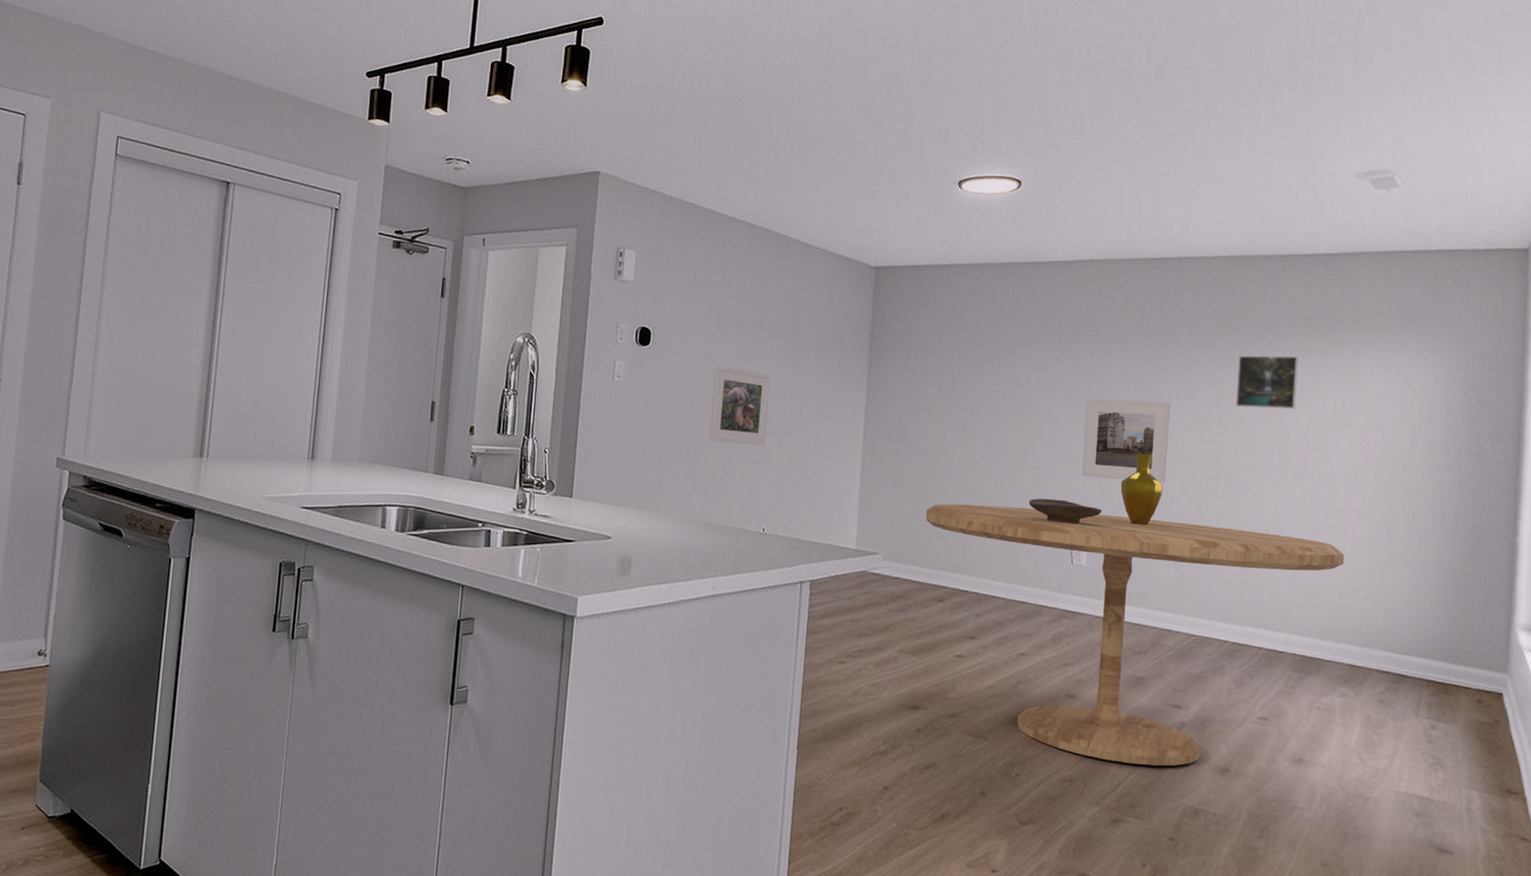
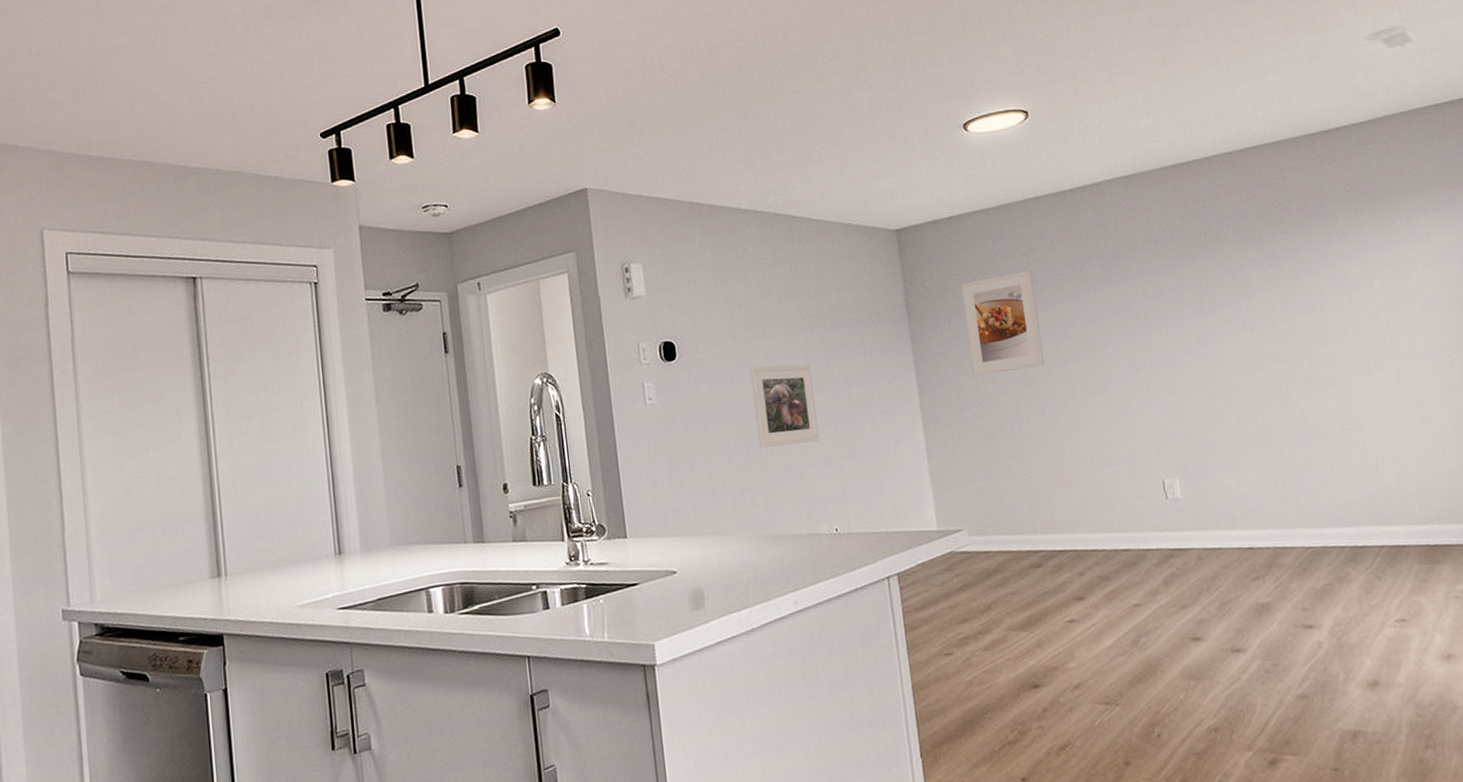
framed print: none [918,328,993,420] -> present [960,270,1045,376]
dining table: present [925,503,1345,766] -> none [1002,421,1447,700]
decorative bowl: present [1028,498,1101,524] -> none [1107,433,1186,459]
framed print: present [1082,398,1170,484] -> none [1144,308,1244,404]
vase: present [1120,453,1164,526] -> none [1198,367,1244,444]
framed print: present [1235,355,1298,409] -> none [1289,235,1360,299]

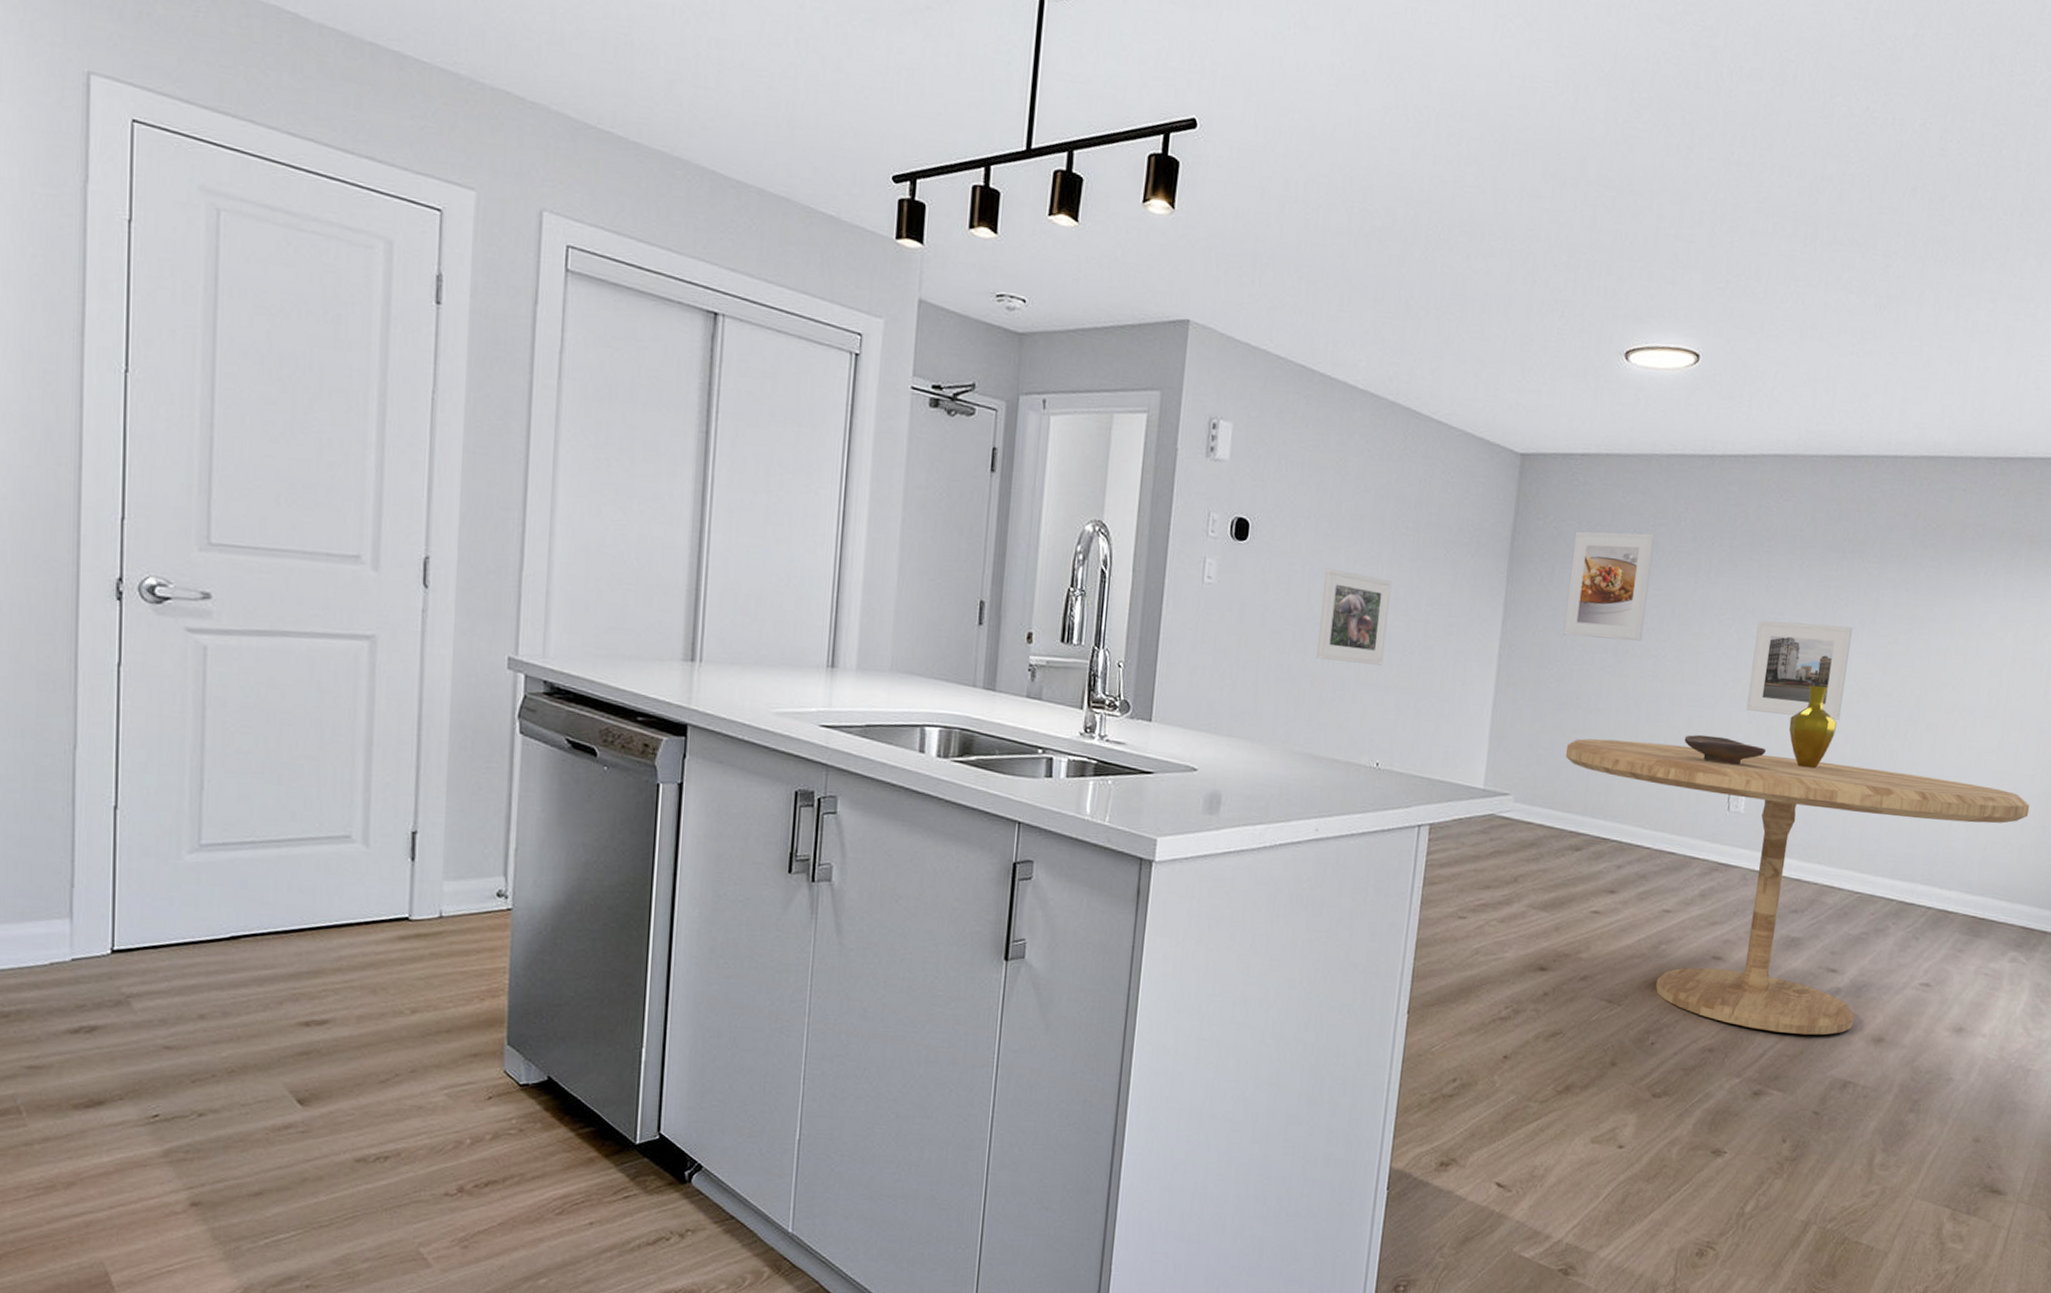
dining table: none [1002,421,1447,700] -> present [1565,738,2030,1035]
decorative bowl: none [1107,433,1186,459] -> present [1684,734,1766,765]
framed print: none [1144,308,1244,404] -> present [1746,620,1852,721]
vase: none [1198,367,1244,444] -> present [1789,685,1838,769]

